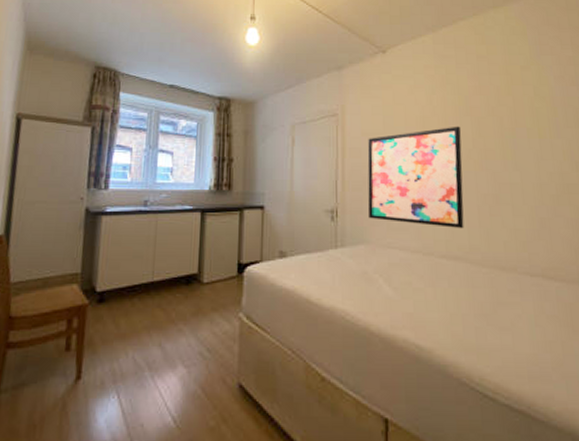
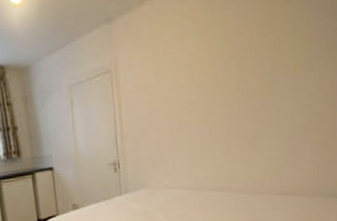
wall art: present [367,126,464,229] -> none [142,69,229,167]

